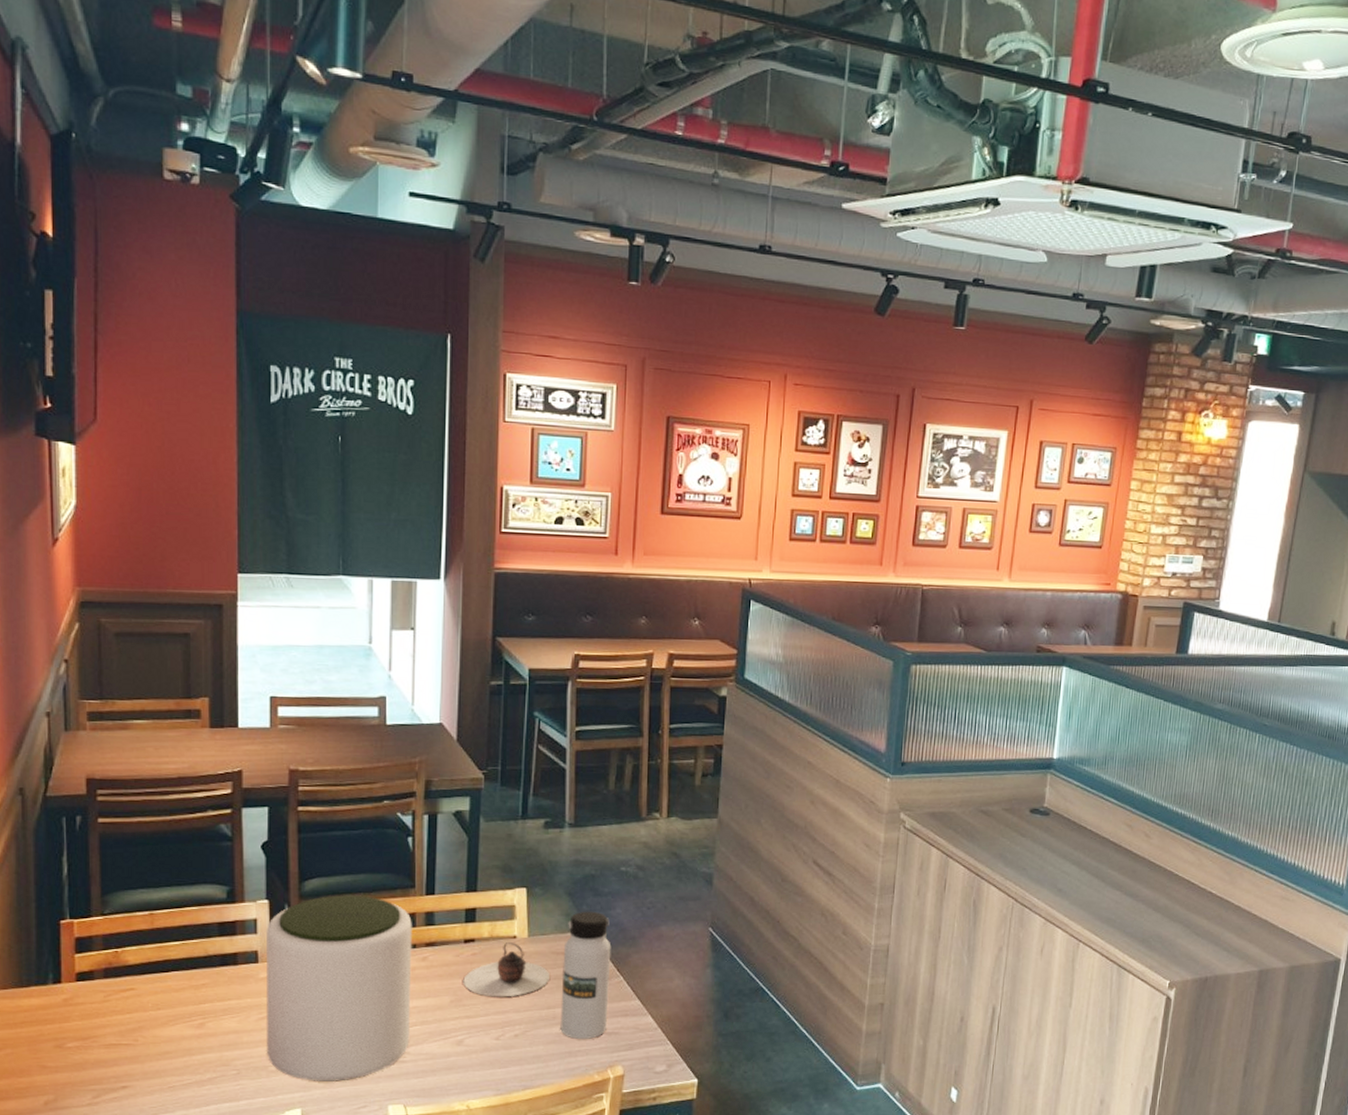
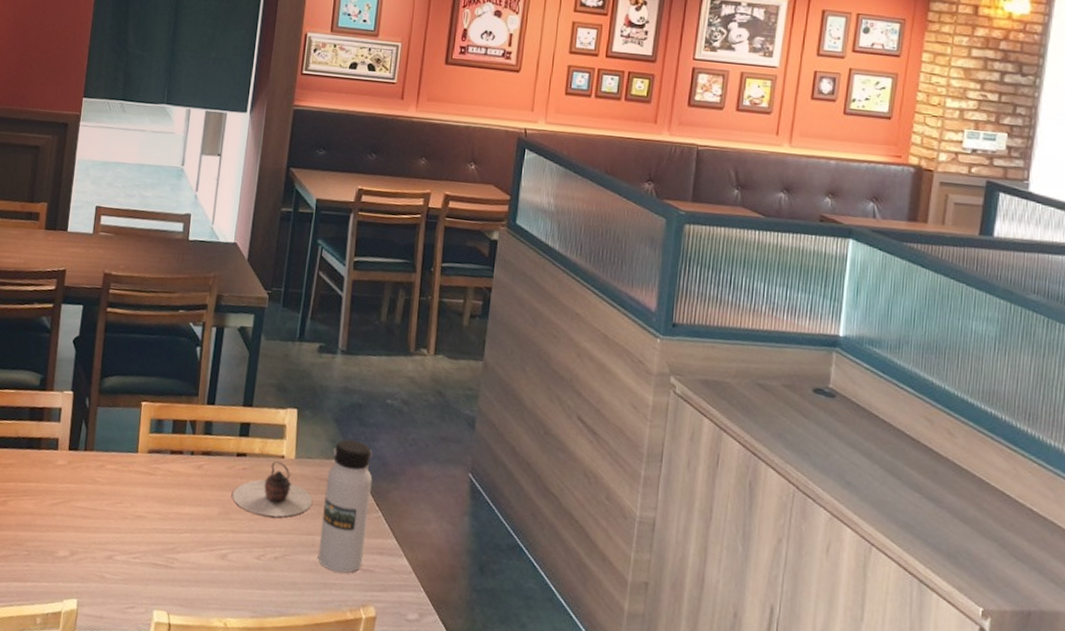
plant pot: present [267,895,412,1082] -> none [55,394,193,578]

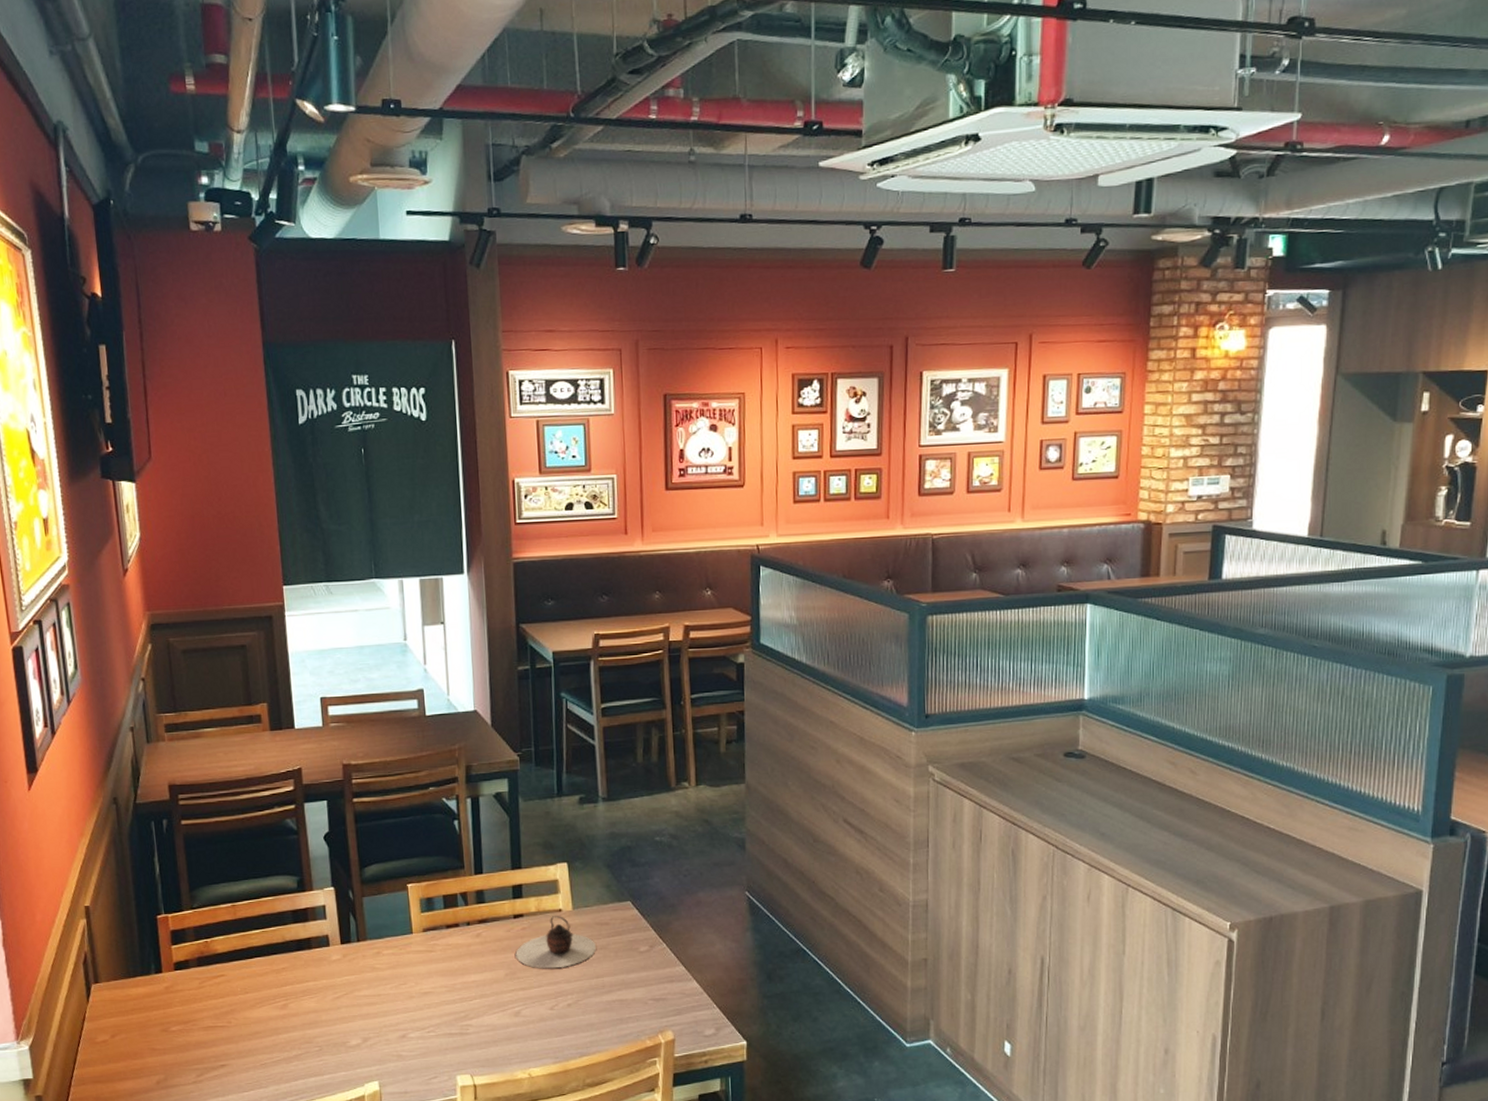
water bottle: present [318,439,373,573] -> none [607,881,654,1006]

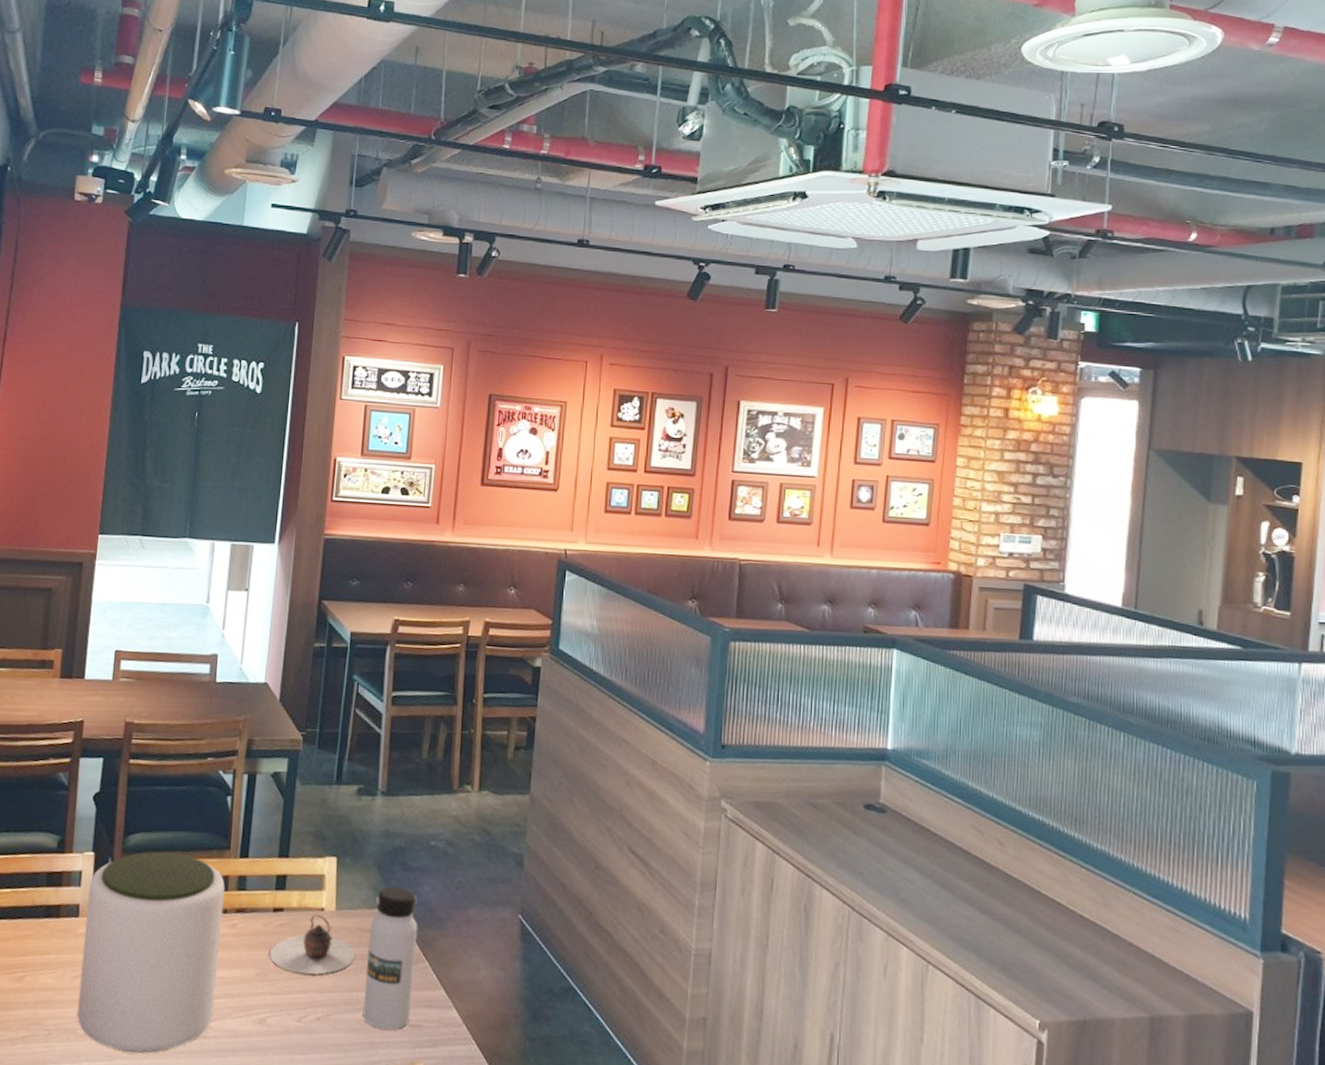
plant pot: none [334,878,471,1055] -> present [77,851,225,1053]
water bottle: none [607,881,654,1006] -> present [362,886,418,1030]

